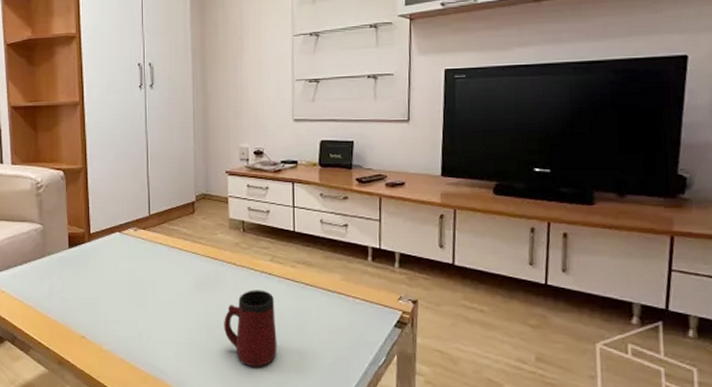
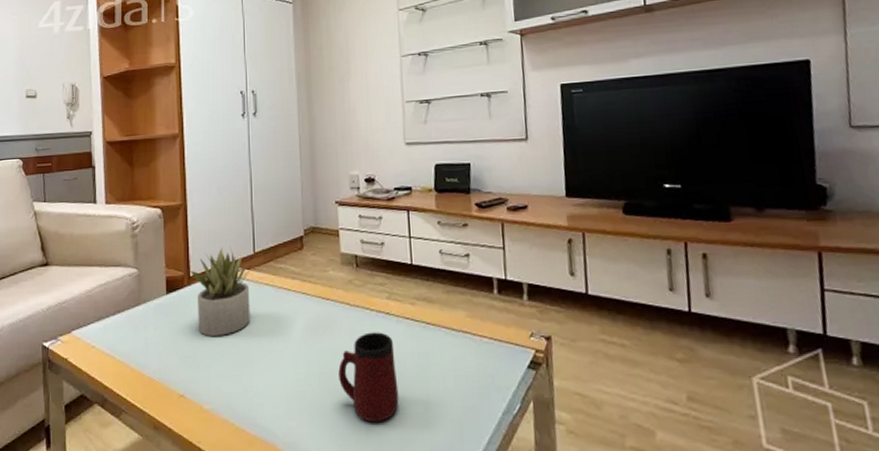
succulent plant: none [90,208,146,287] -> present [190,246,250,336]

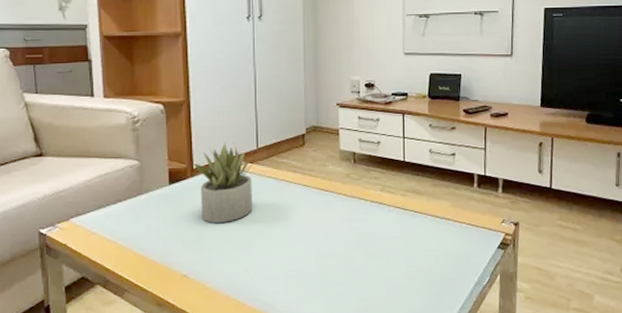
mug: present [338,332,399,423] -> none [334,219,387,295]

